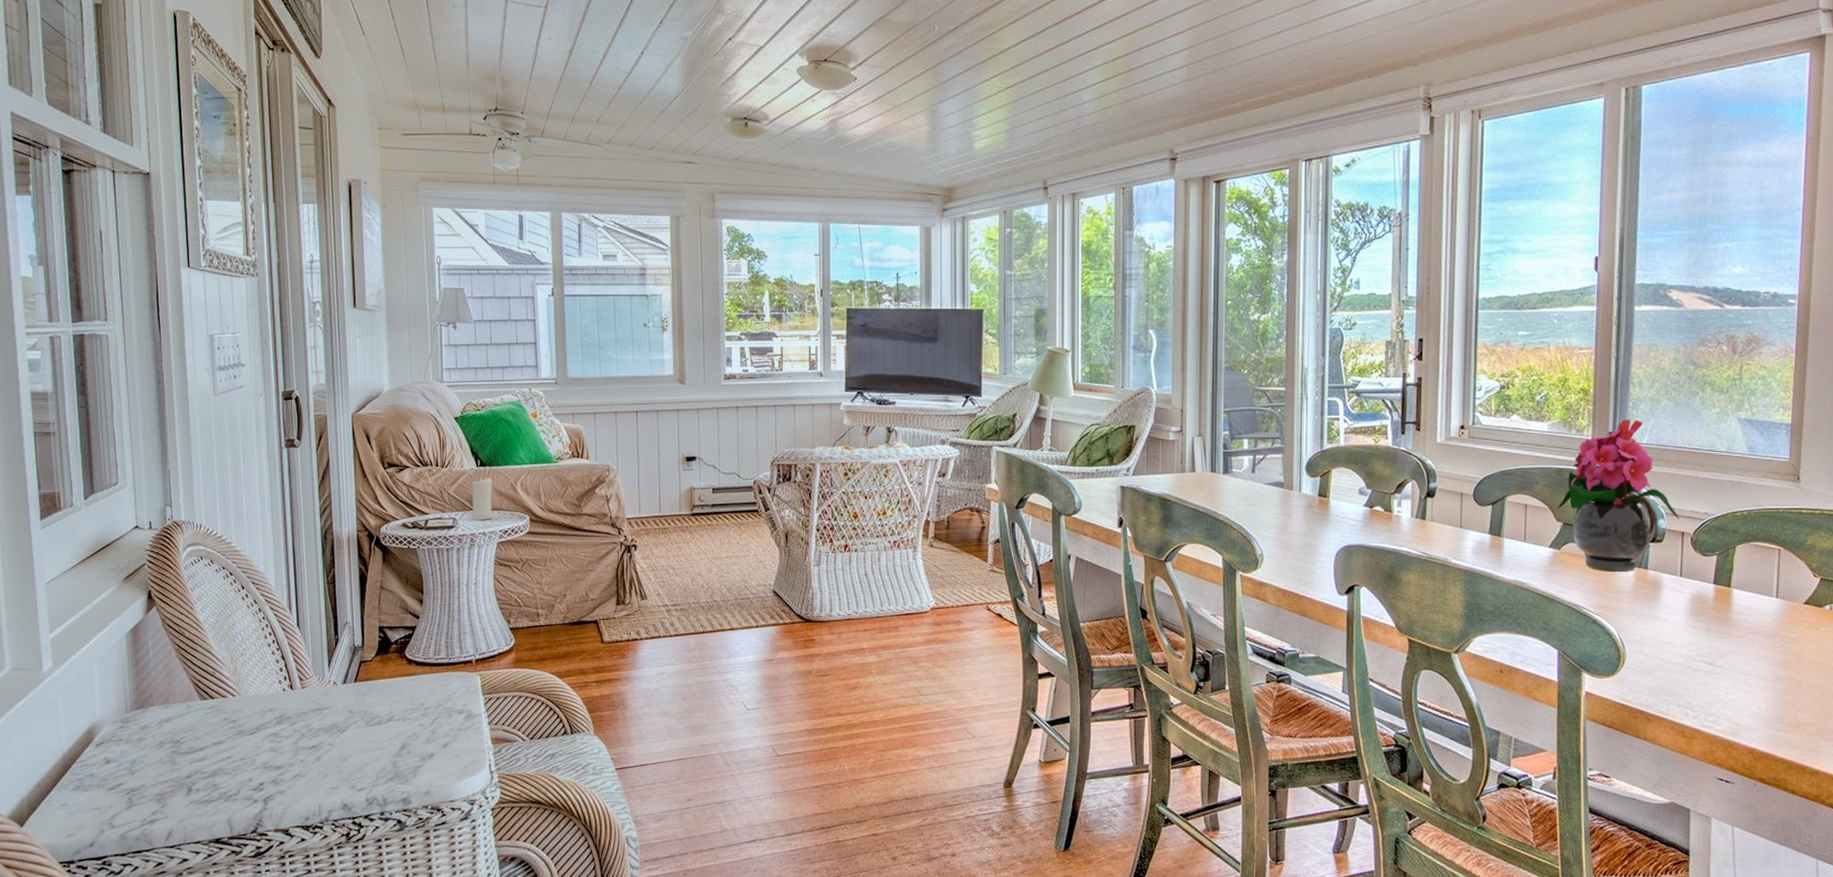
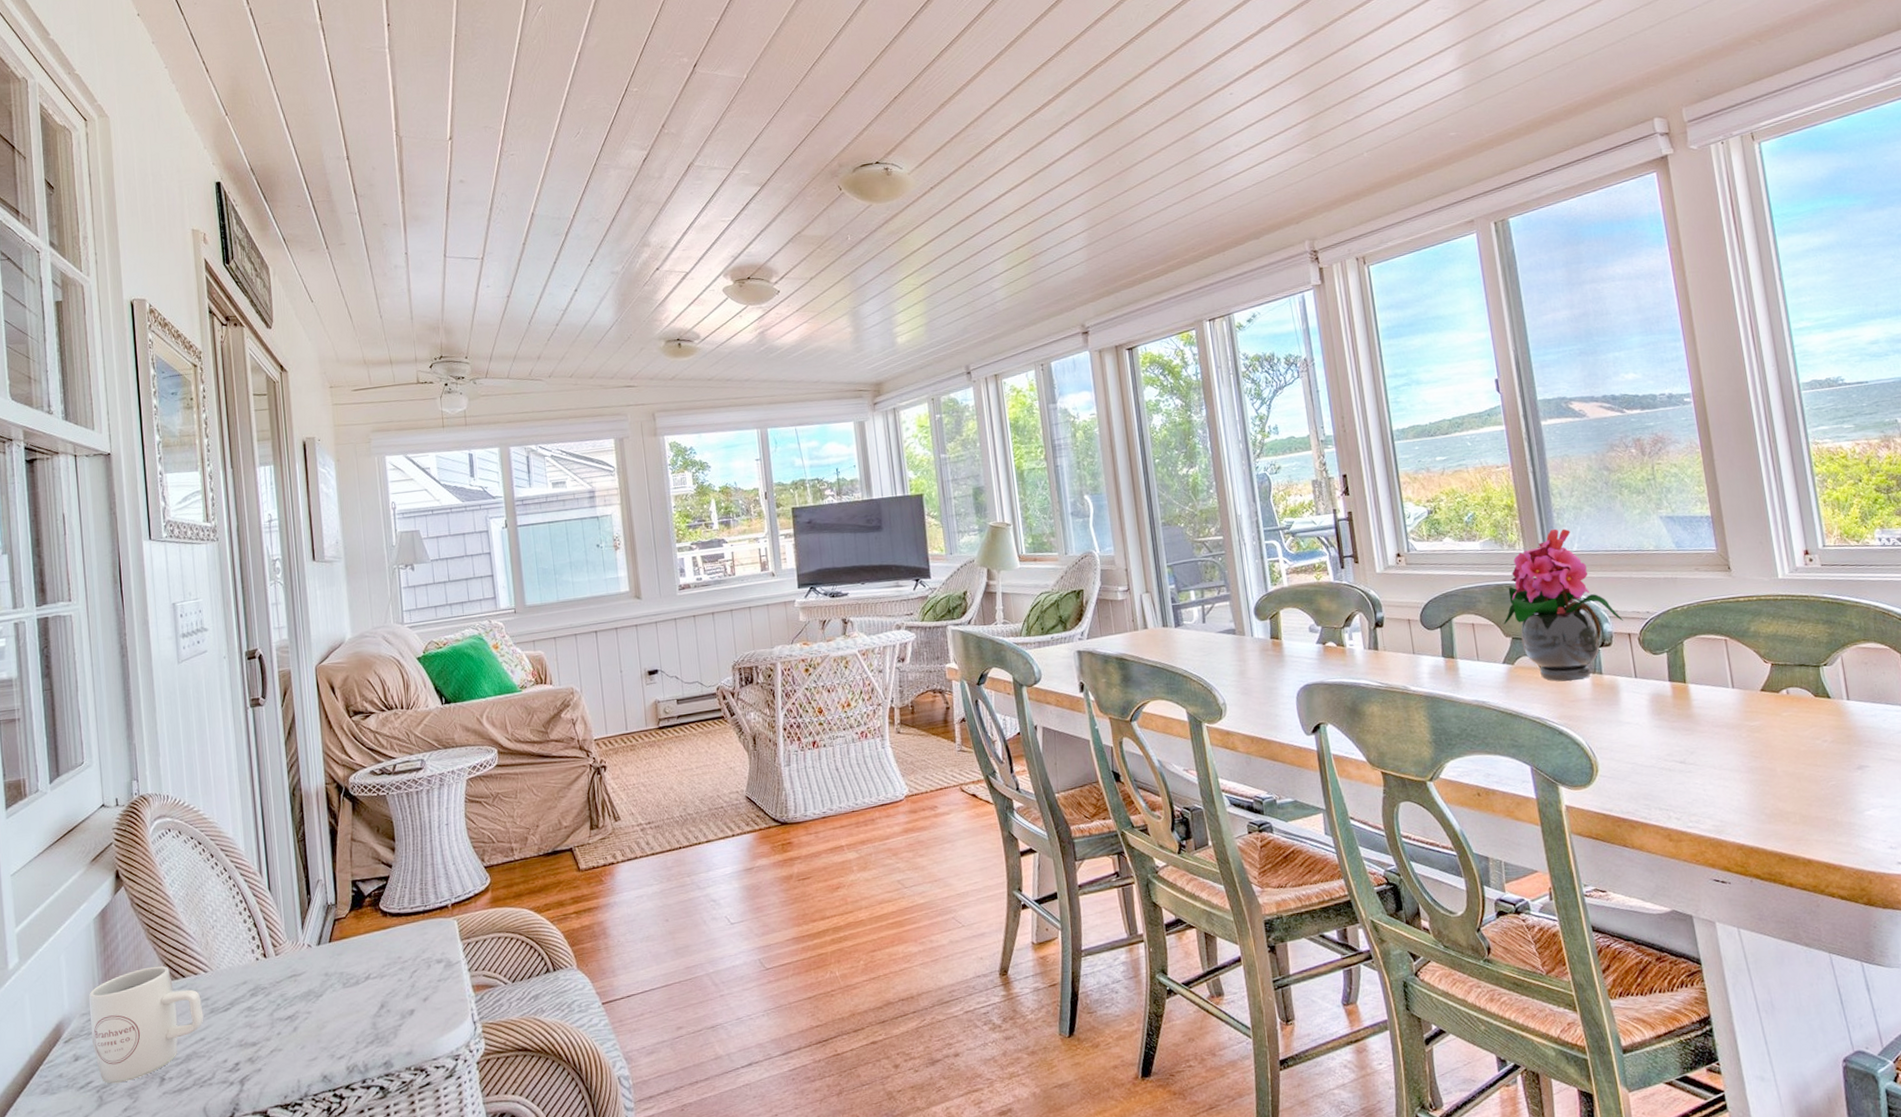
mug: none [120,685,231,789] -> present [88,965,204,1084]
candle: present [471,477,492,520] -> none [438,714,460,759]

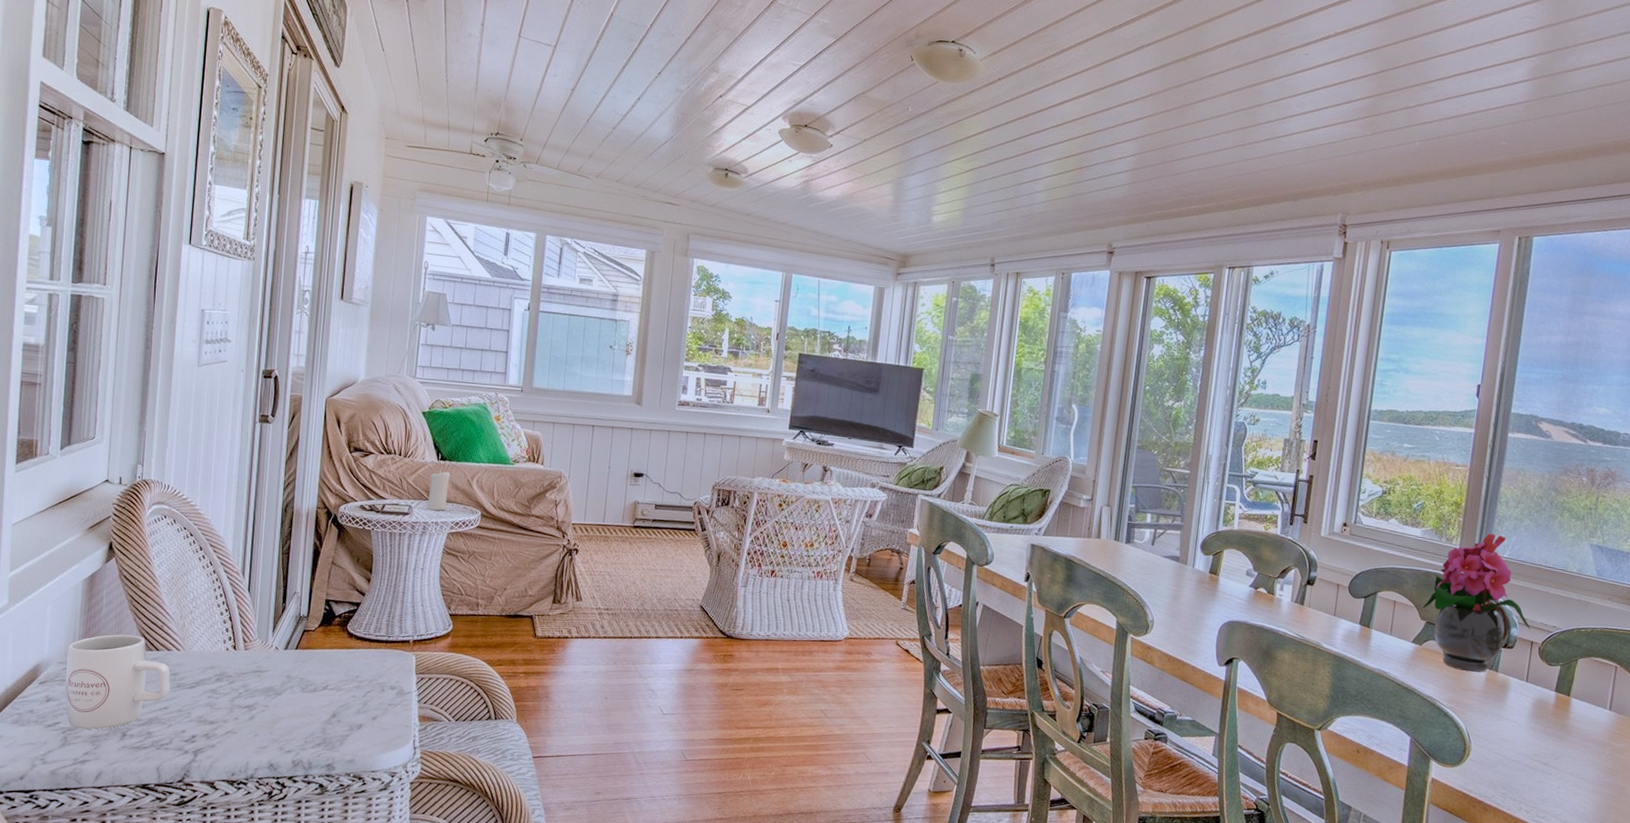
candle: none [438,714,460,759] -> present [426,470,450,511]

